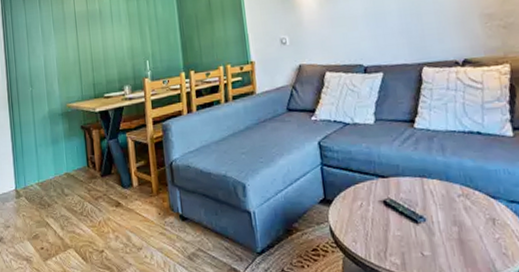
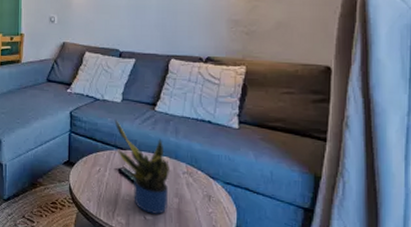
potted plant: none [370,143,447,248] -> present [114,119,171,214]

